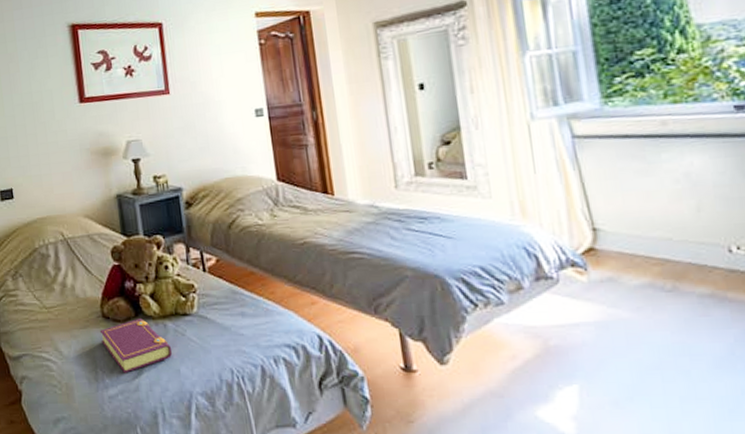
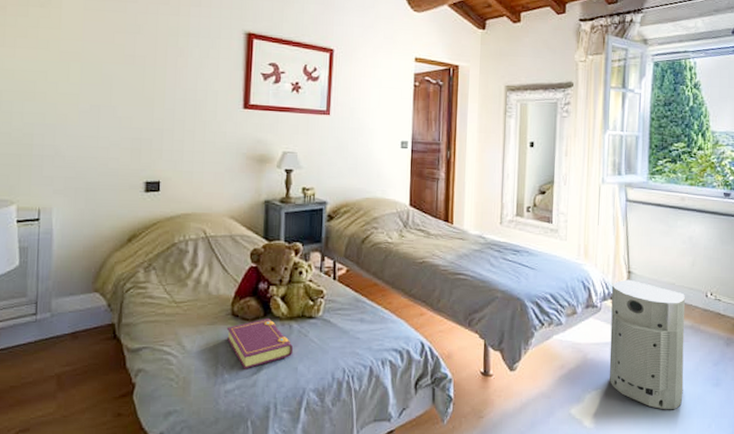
air purifier: none [571,239,715,411] -> present [609,279,685,410]

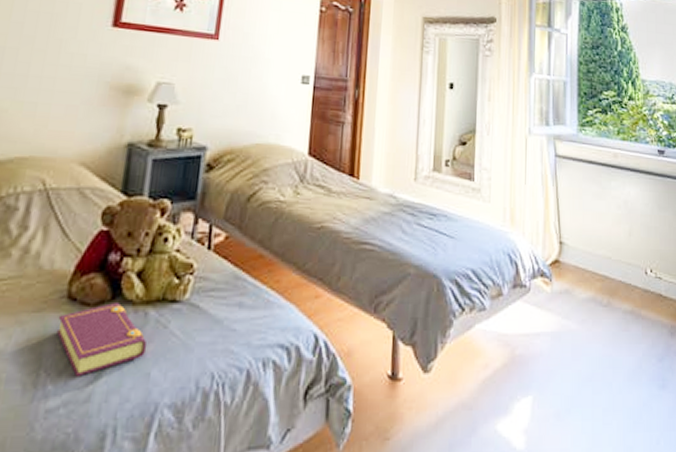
air purifier: present [609,279,685,410] -> none [541,251,626,422]

